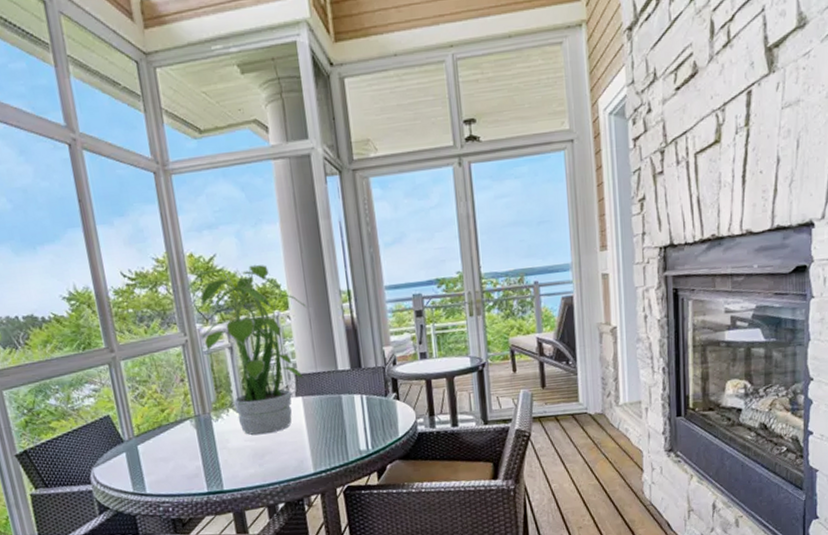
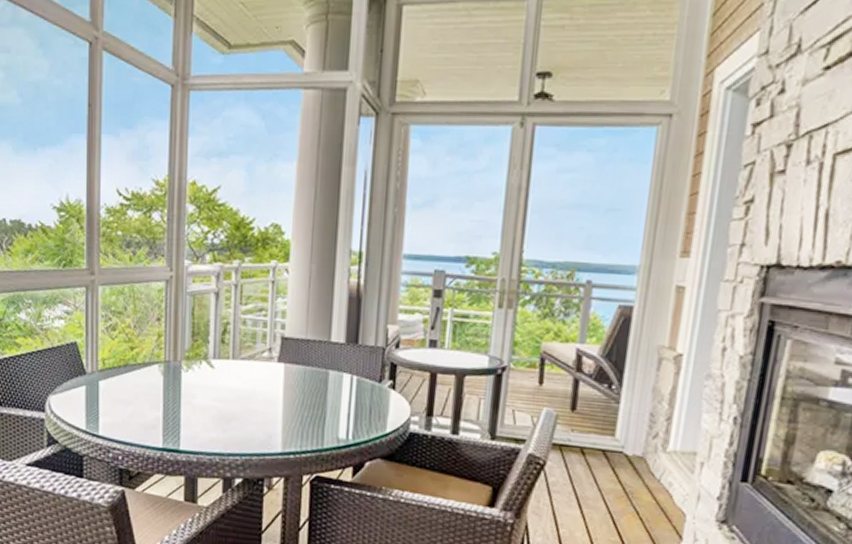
potted plant: present [187,264,308,435] -> none [183,199,310,398]

